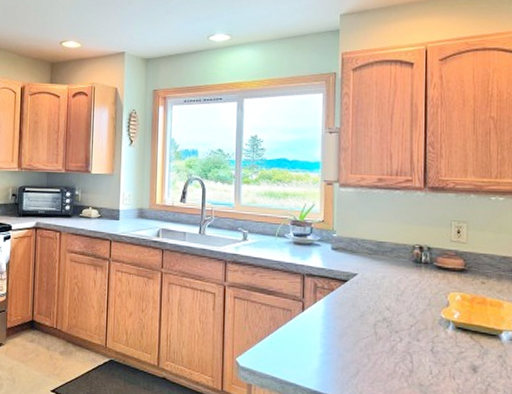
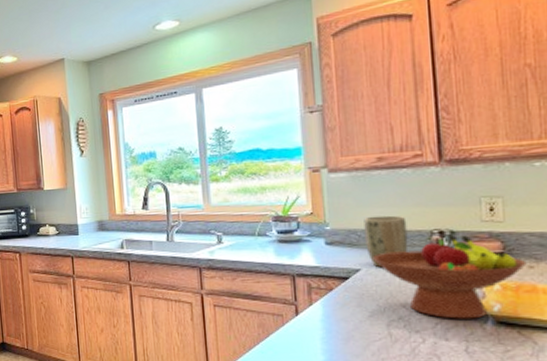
plant pot: none [363,228,396,273] -> present [364,215,408,267]
fruit bowl: none [368,250,481,324] -> present [373,234,527,319]

